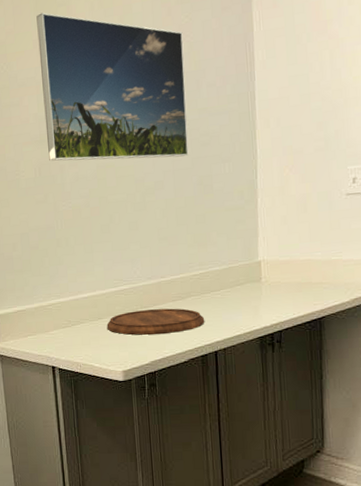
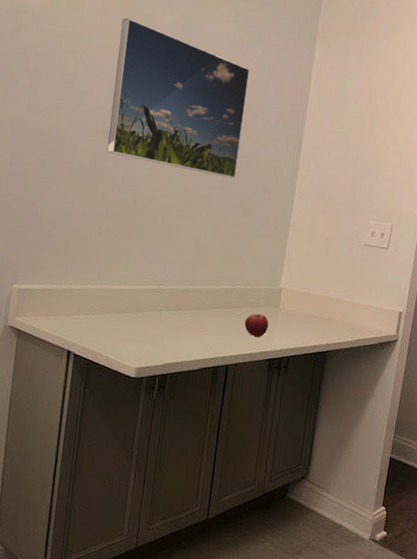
cutting board: present [106,308,205,335] -> none [129,311,223,340]
fruit: none [226,292,253,317] -> present [244,313,269,337]

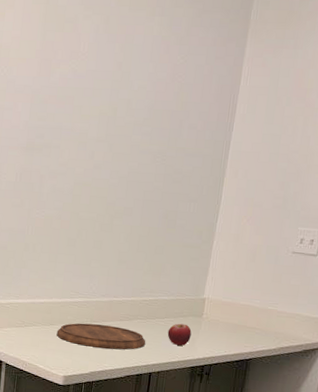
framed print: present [107,18,250,179] -> none [31,25,176,189]
cutting board: none [129,311,223,340] -> present [56,323,146,350]

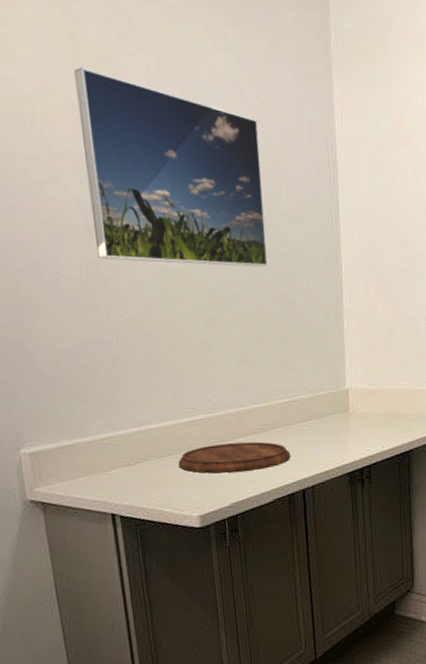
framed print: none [31,25,176,189] -> present [74,67,268,267]
fruit: present [167,323,192,346] -> none [313,423,341,451]

